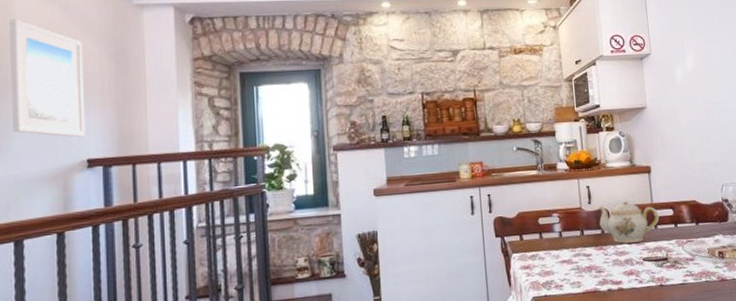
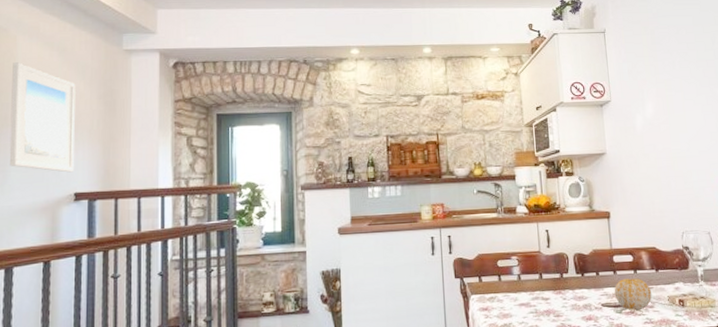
teapot: present [598,201,660,244] -> none [557,246,619,289]
fruit: none [655,232,693,264] -> present [614,278,652,311]

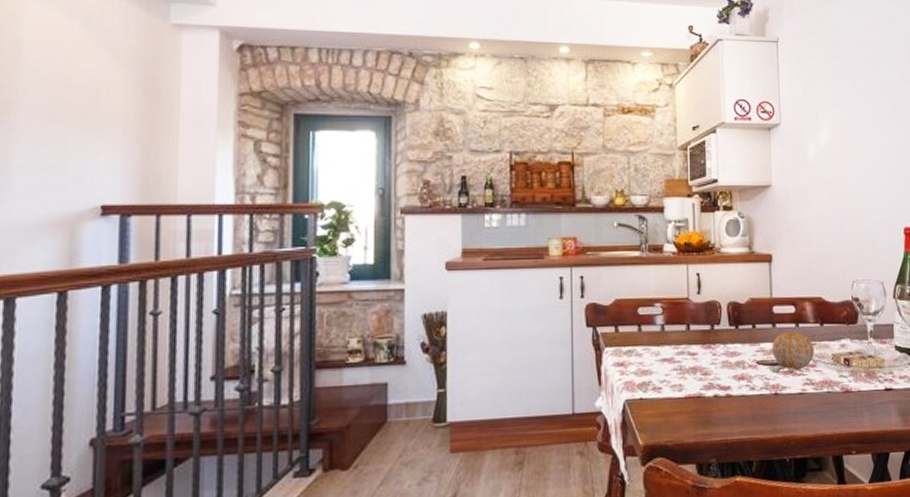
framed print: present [9,62,76,173] -> none [11,31,105,179]

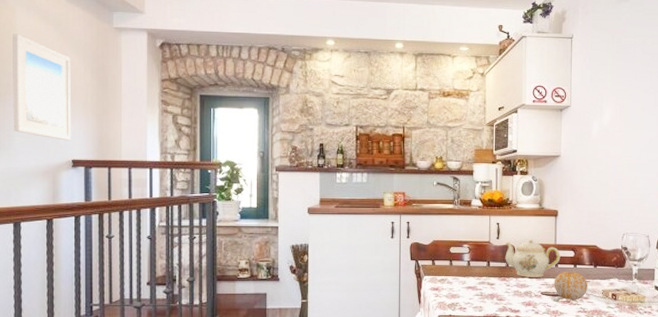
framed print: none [11,31,105,179] -> present [13,34,72,141]
teapot: none [708,293,779,343] -> present [505,240,561,277]

